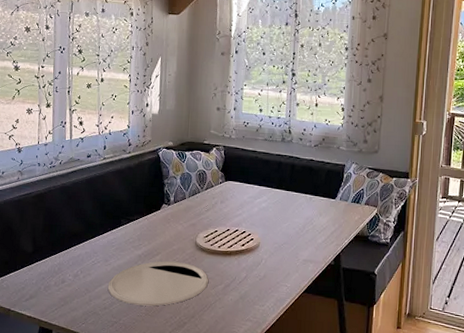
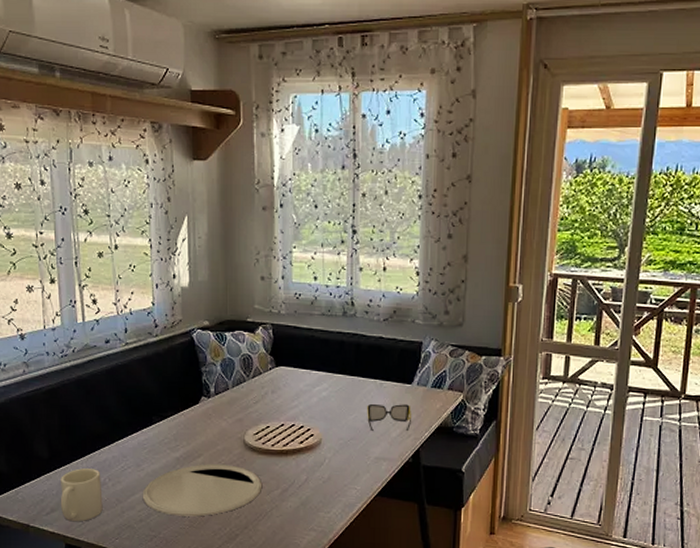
mug: none [38,262,75,308] -> present [60,468,103,522]
sunglasses: none [297,214,335,238] -> present [366,403,411,431]

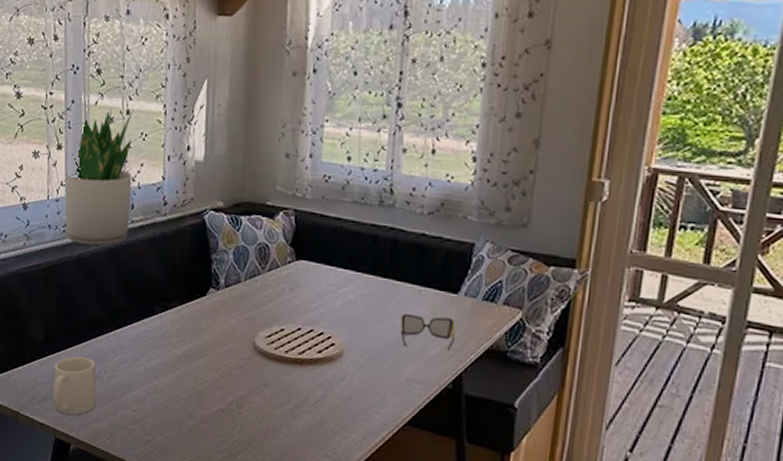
planter: none [60,243,124,368] -> present [63,107,134,246]
plate: present [142,464,263,517] -> none [138,365,272,425]

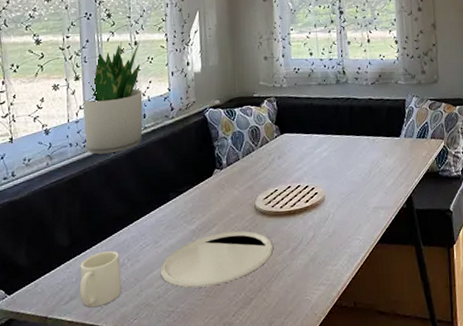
plate: none [138,365,272,425] -> present [160,230,274,288]
sunglasses: present [400,313,456,350] -> none [362,155,402,183]

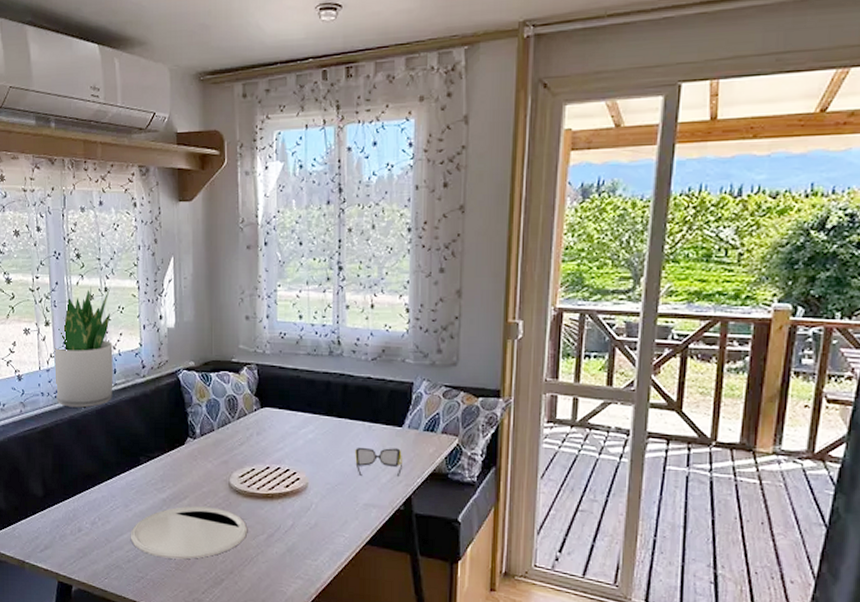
mug: present [79,251,122,308] -> none [53,507,93,560]
sunglasses: none [362,155,402,183] -> present [354,447,402,476]

